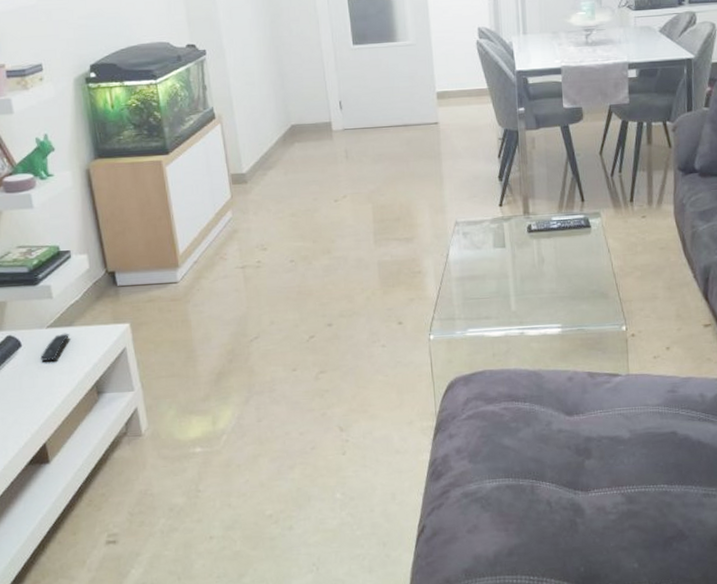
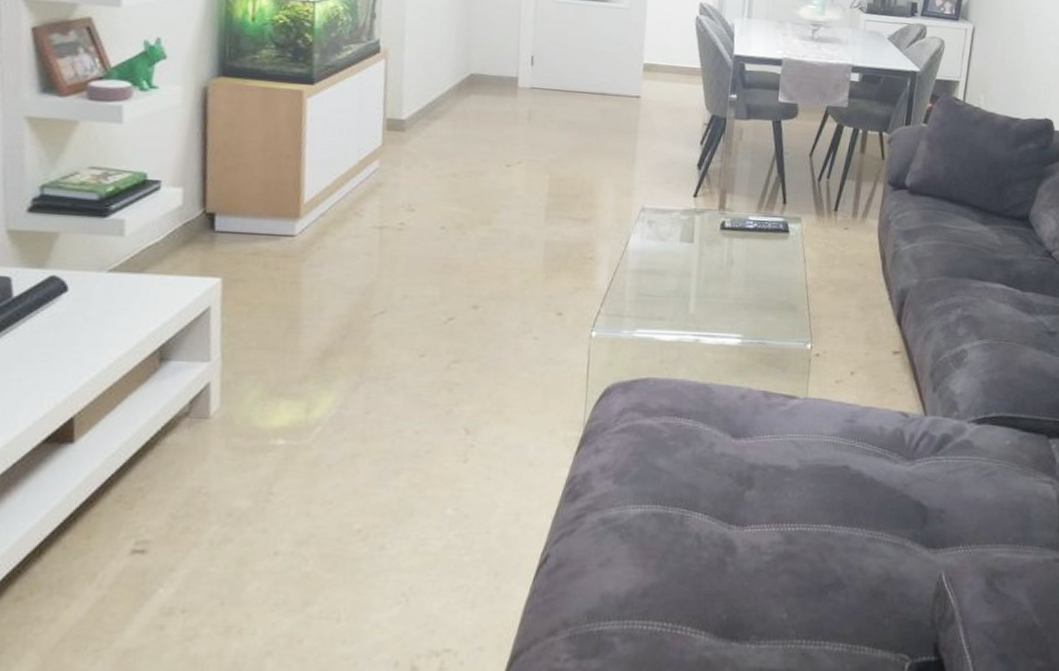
remote control: present [41,333,70,362] -> none [91,280,139,314]

